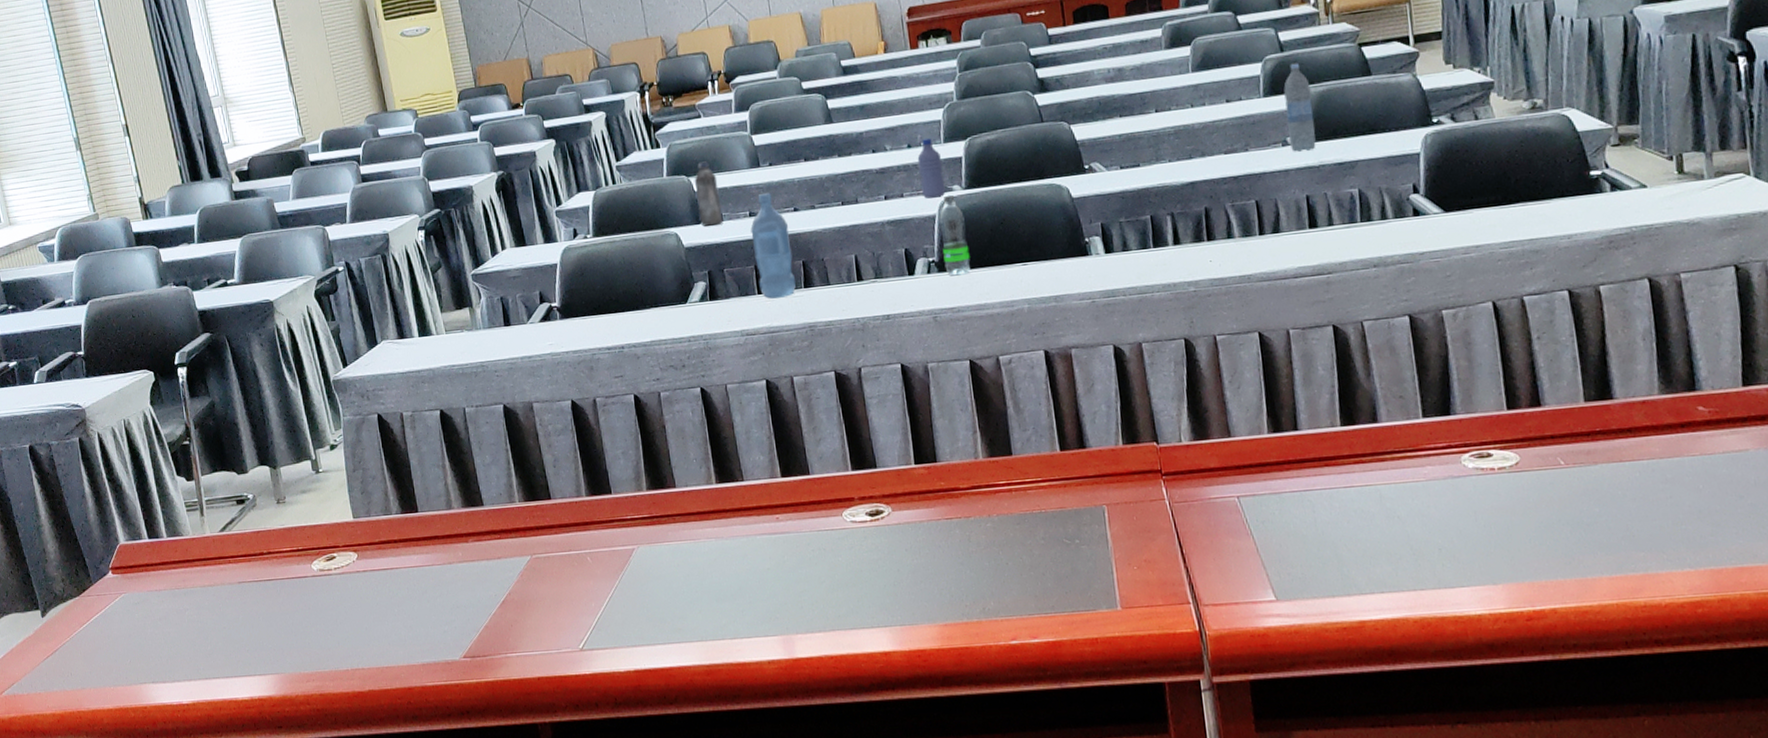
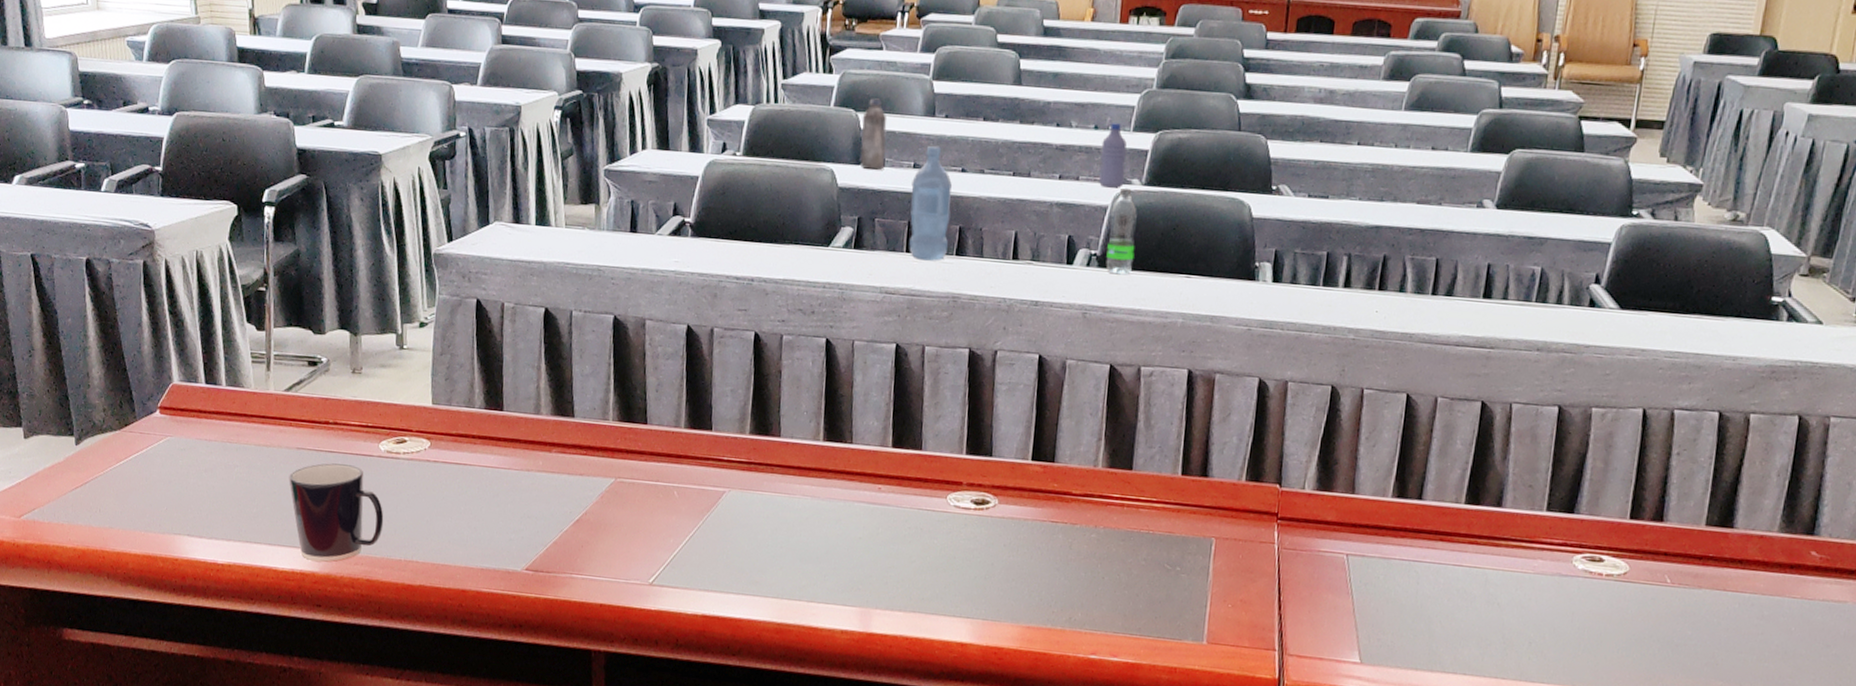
mug: none [235,589,327,687] -> present [289,463,384,563]
water bottle: present [1283,62,1316,153] -> none [1485,122,1521,219]

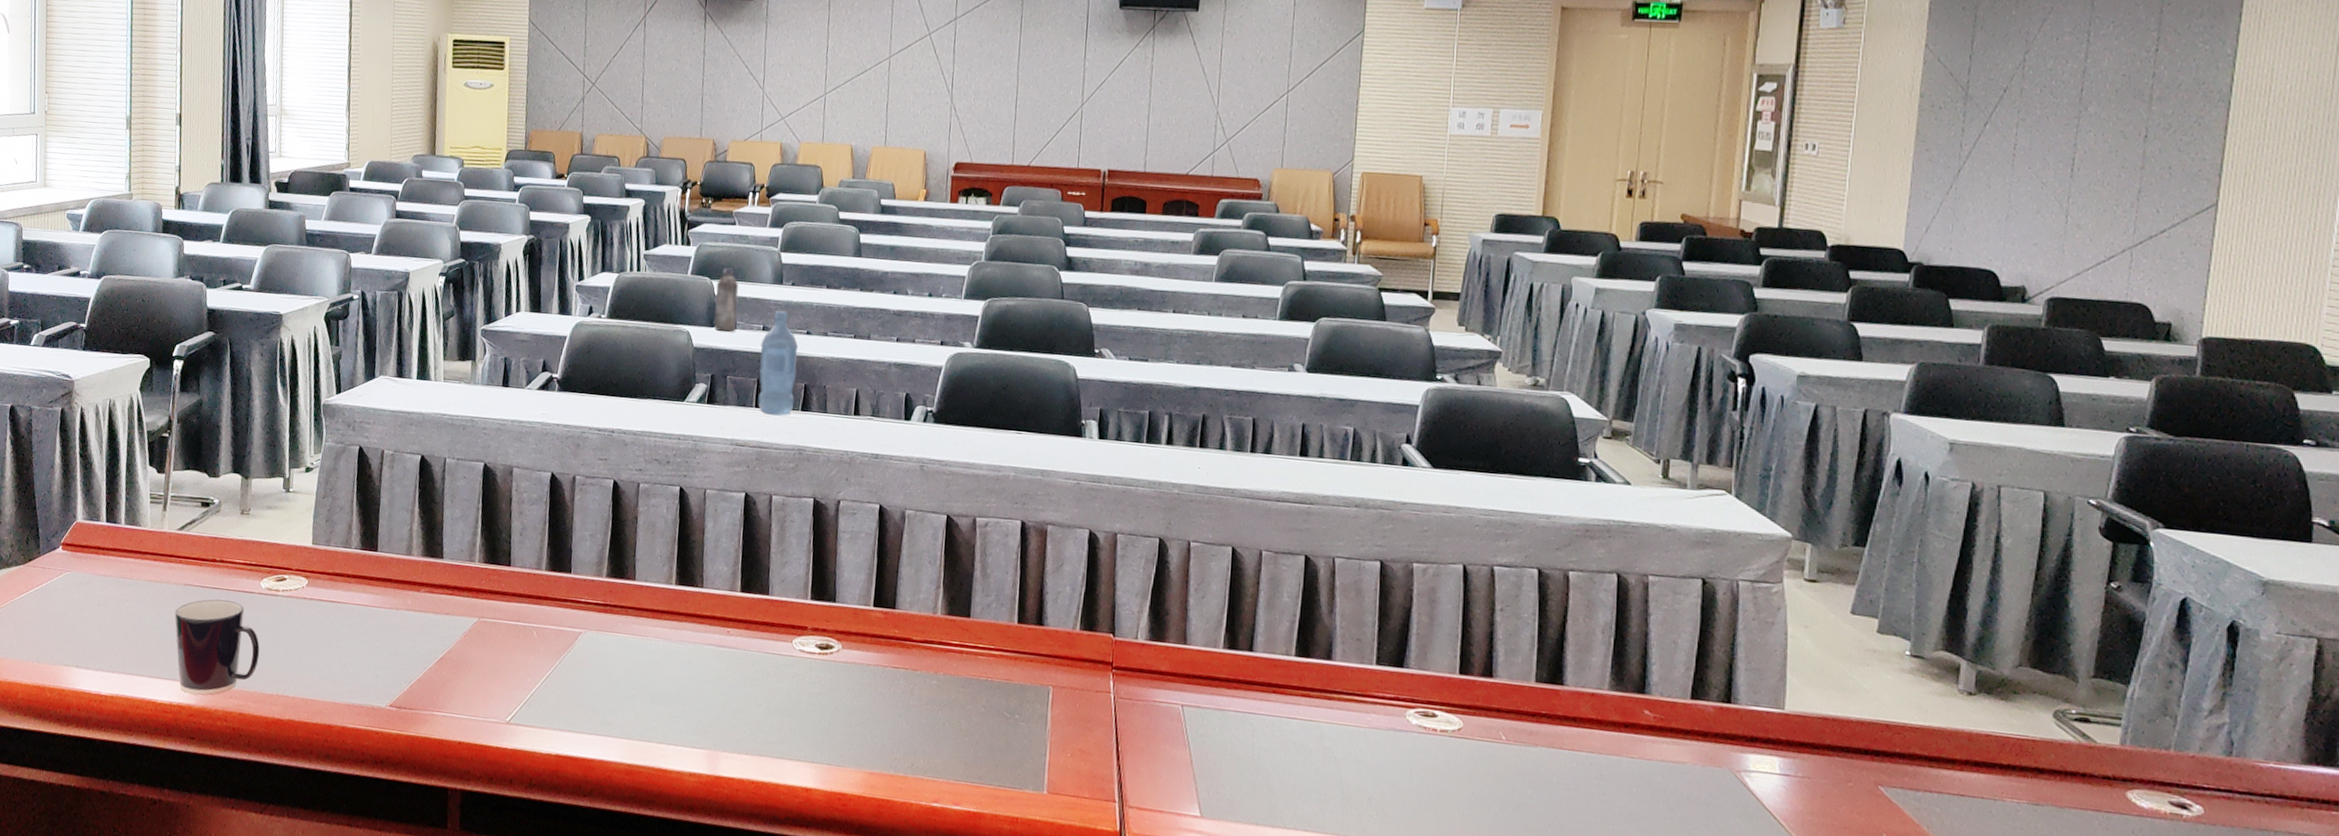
water bottle: present [1099,123,1127,188] -> none [934,291,959,351]
bottle: present [1105,188,1138,275] -> none [941,351,970,431]

